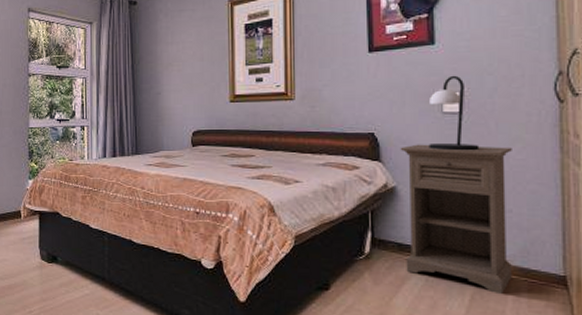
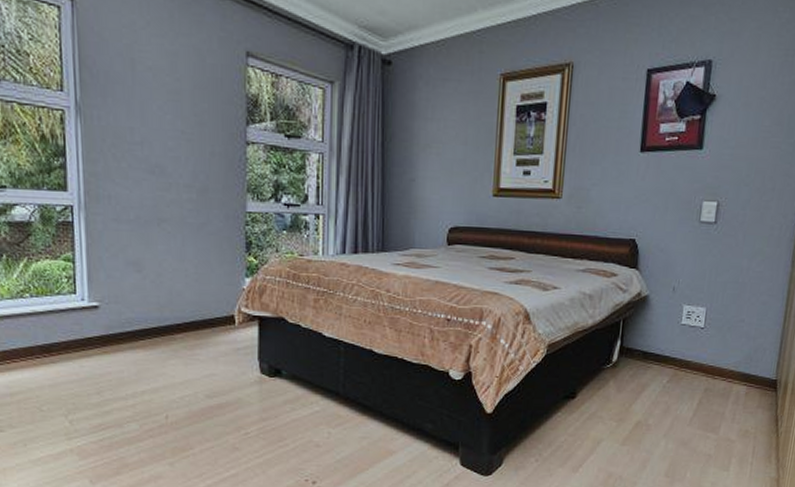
nightstand: present [400,144,512,295] -> none [647,252,753,398]
table lamp: present [428,75,480,151] -> none [683,183,727,262]

